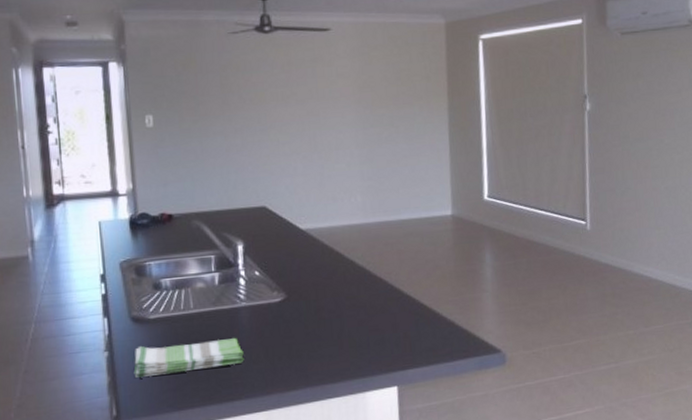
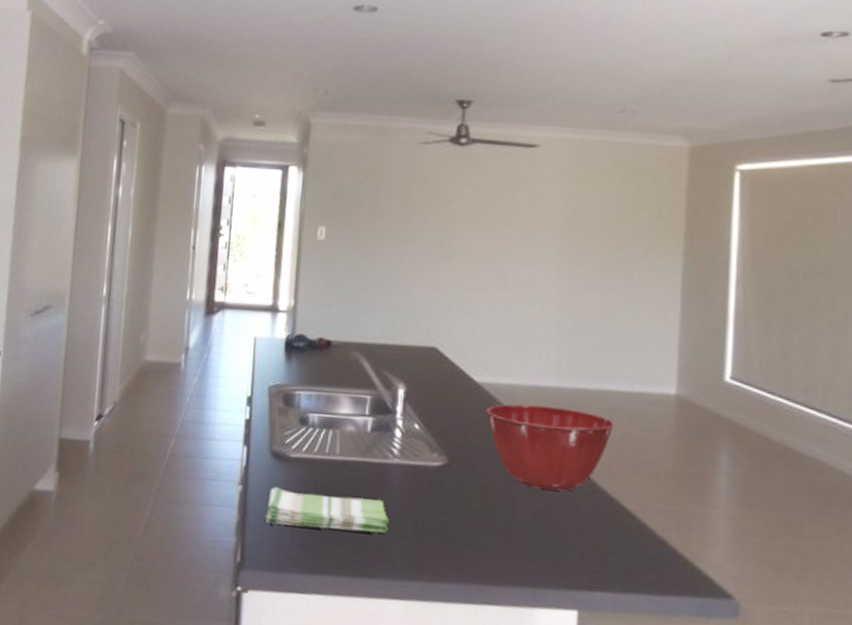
mixing bowl: none [312,238,411,304] -> present [486,404,616,491]

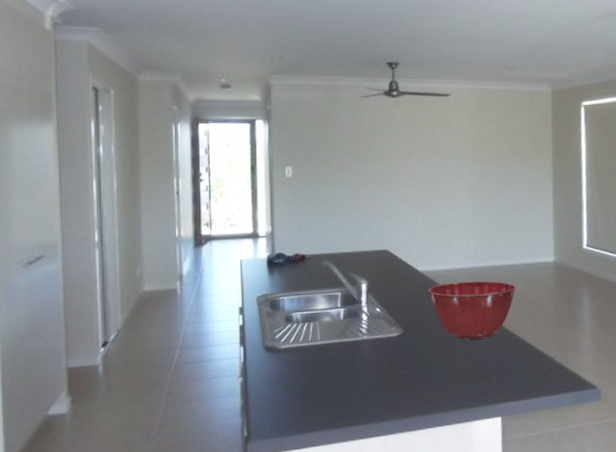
dish towel: present [265,486,389,533] -> none [264,367,364,402]

